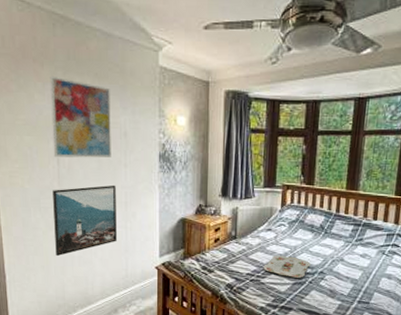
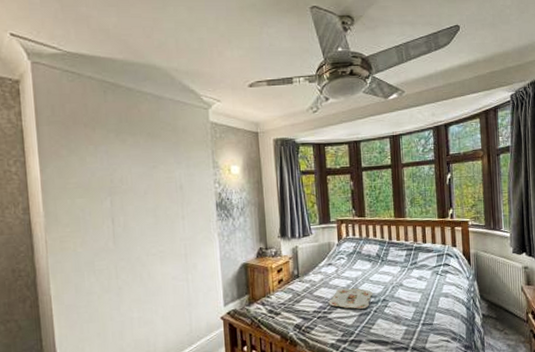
wall art: present [50,75,111,158] -> none [102,138,168,217]
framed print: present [53,184,117,257] -> none [108,238,178,321]

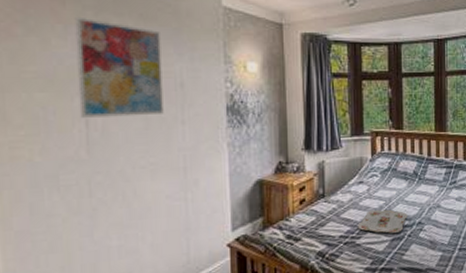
wall art: none [102,138,168,217] -> present [74,16,164,118]

